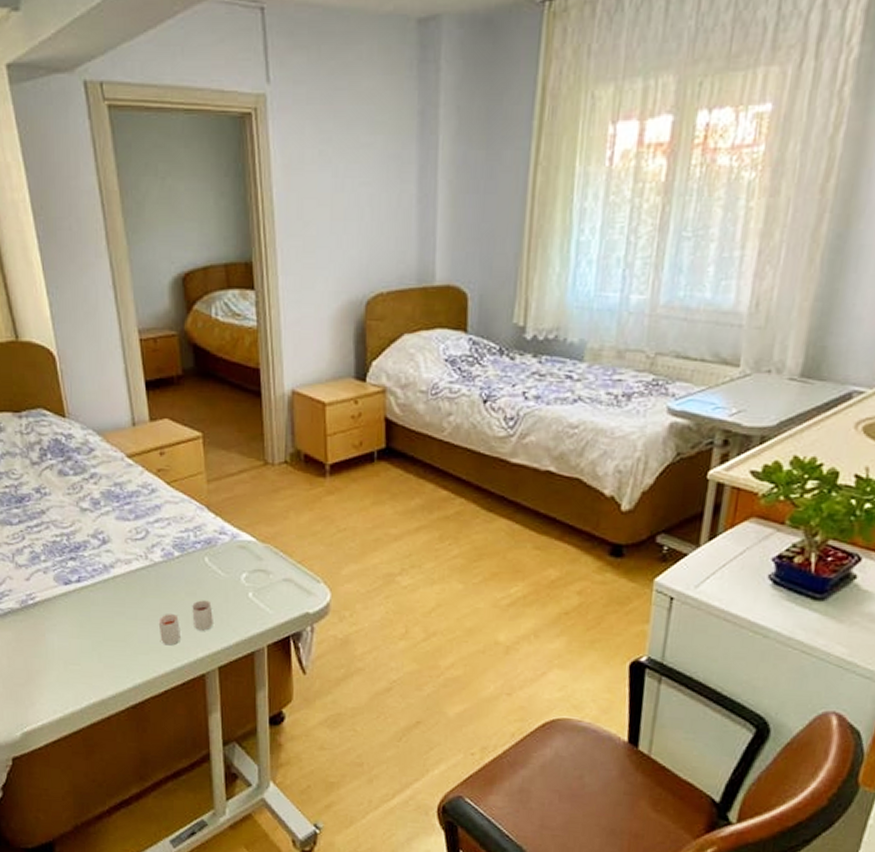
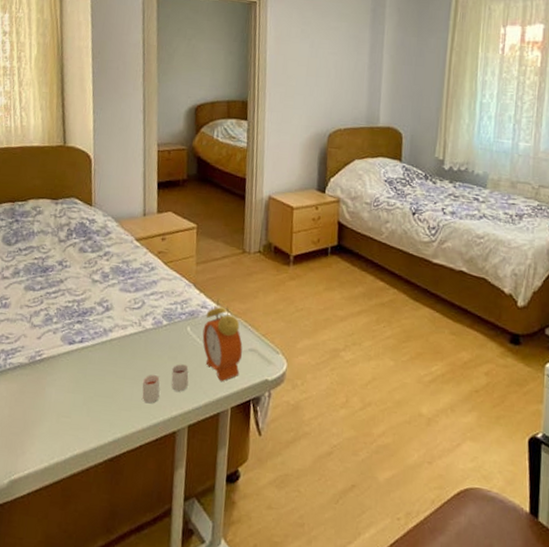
alarm clock: none [224,521,275,617] -> present [202,298,243,381]

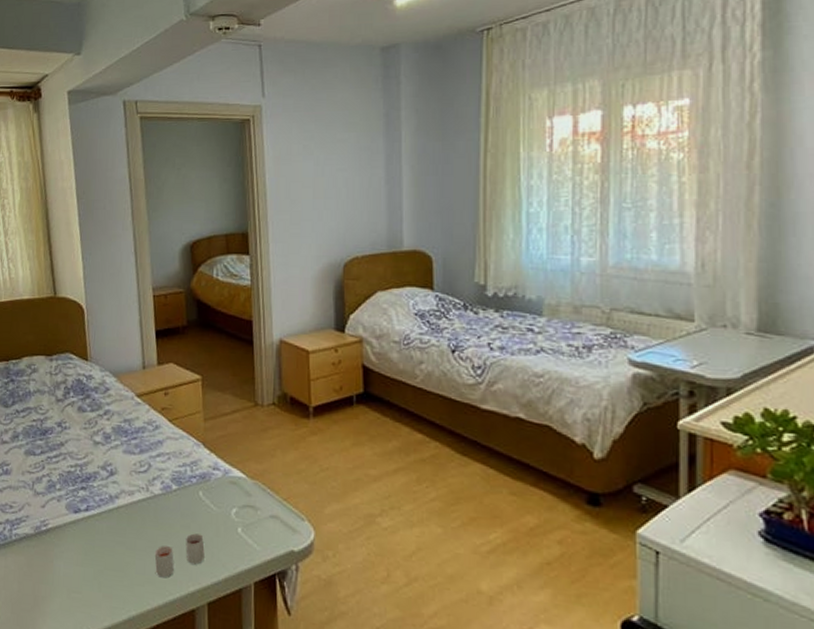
alarm clock: present [202,298,243,381] -> none [216,458,262,553]

